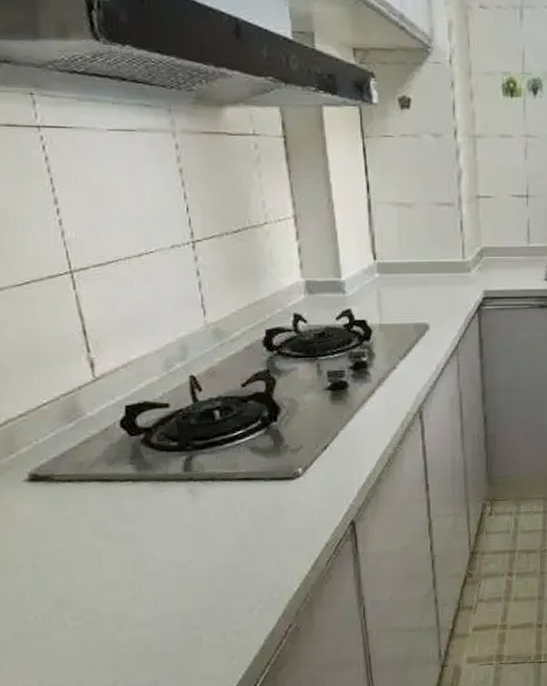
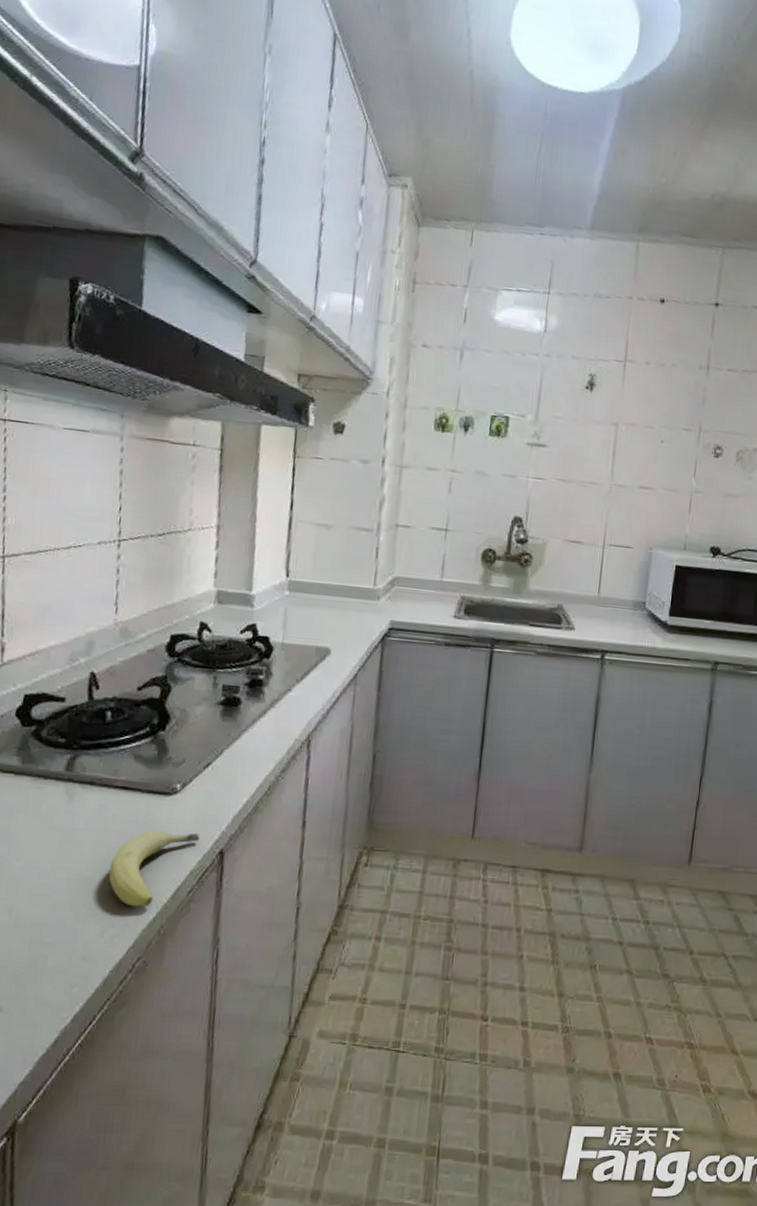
fruit: none [246,509,330,583] -> present [108,830,200,908]

